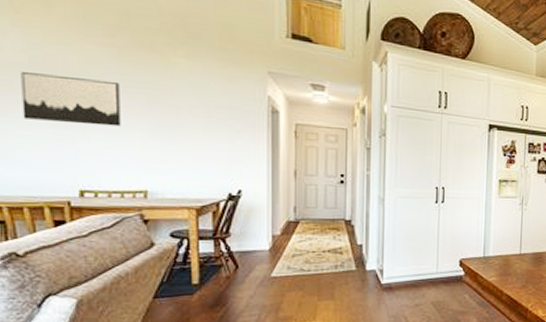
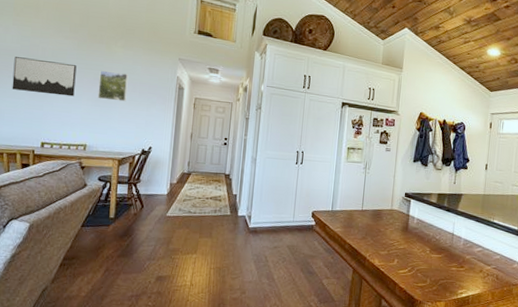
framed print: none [155,89,199,132] -> present [97,70,129,102]

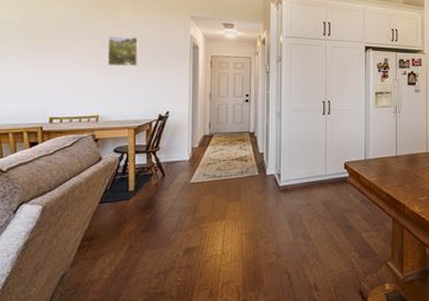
wall art: present [12,57,77,97] -> none [14,30,83,66]

